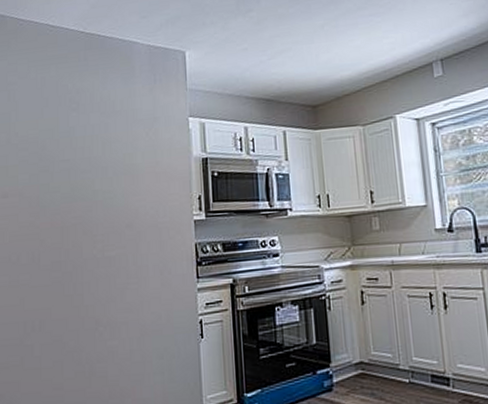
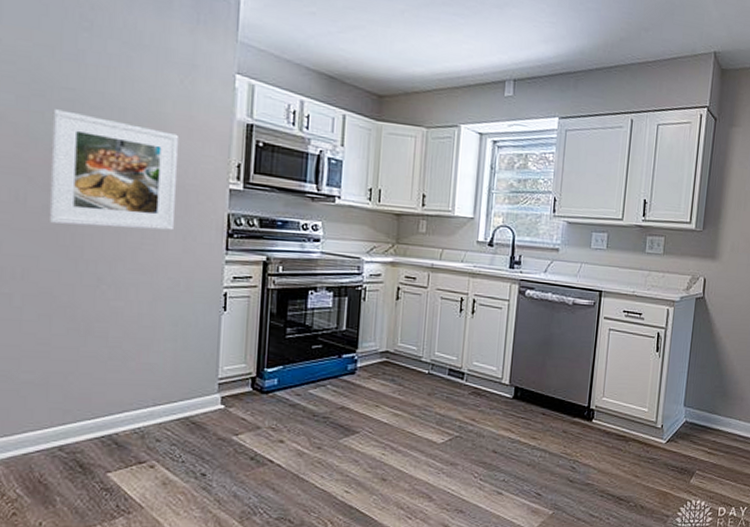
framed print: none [55,178,153,277] -> present [48,109,180,231]

